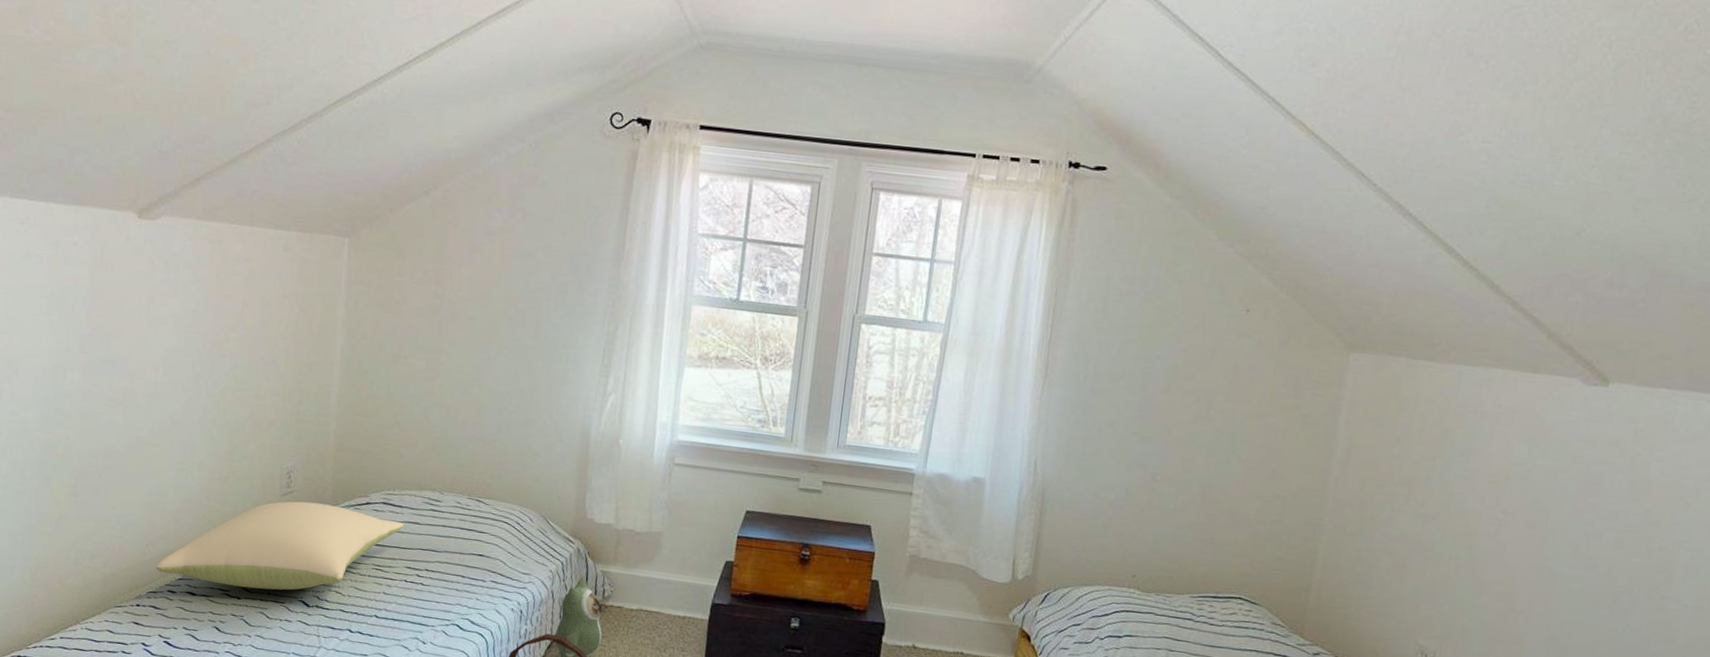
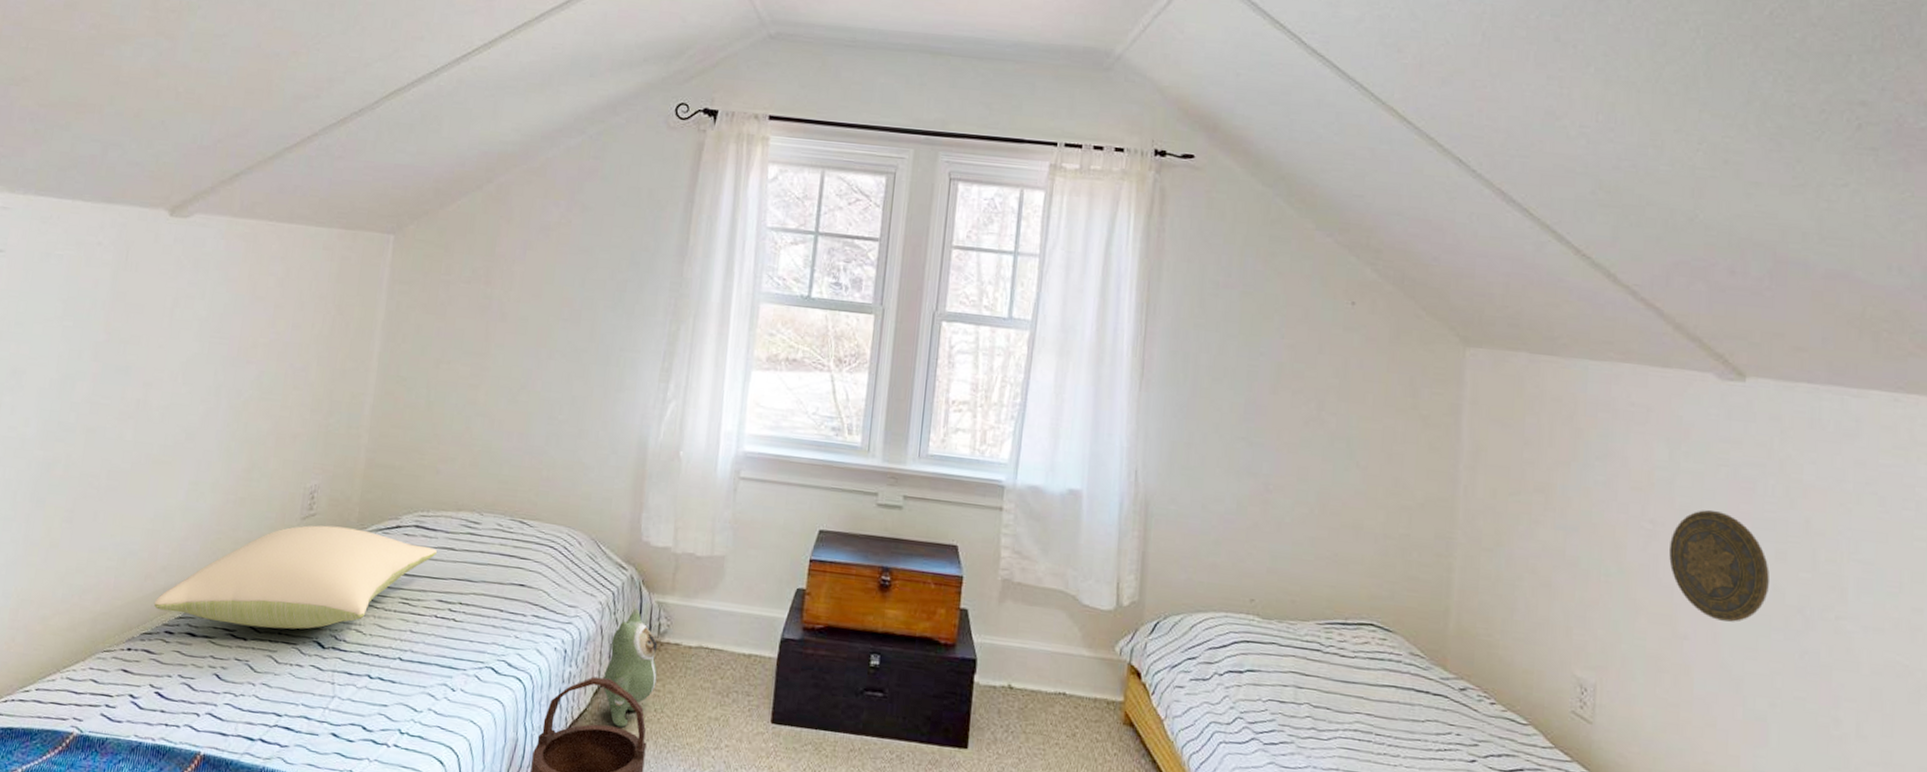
decorative plate: none [1515,502,1606,600] -> present [1669,509,1769,622]

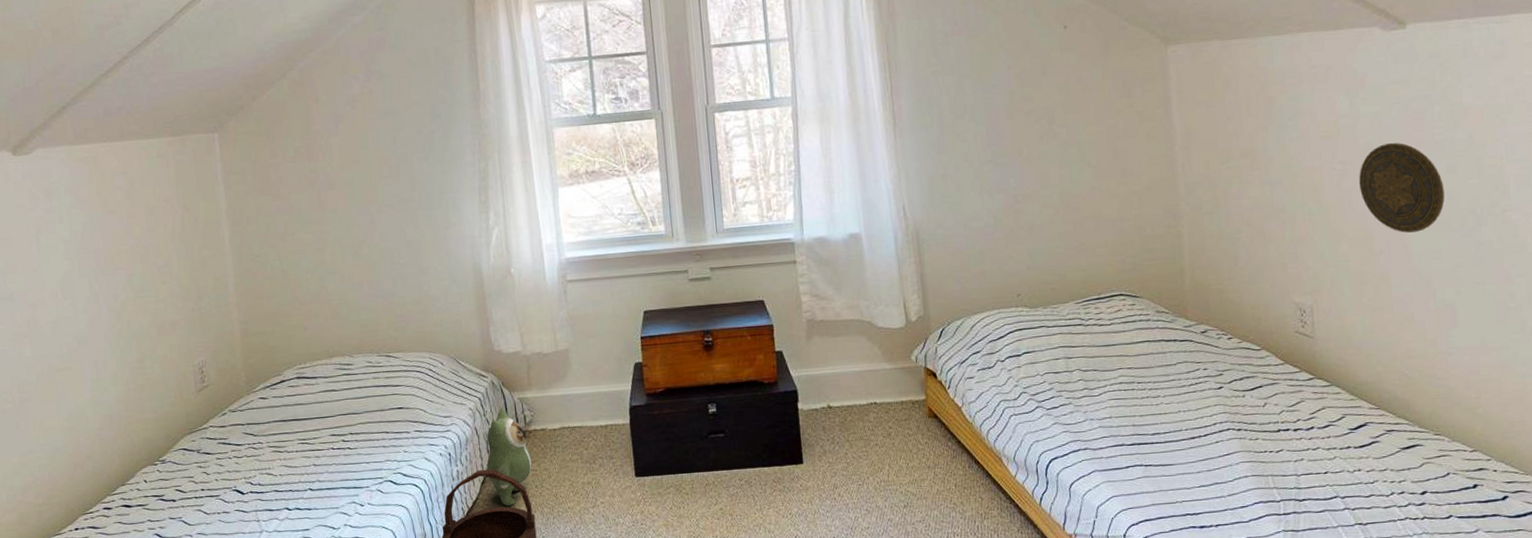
pillow: present [153,525,438,630] -> none [87,390,322,492]

